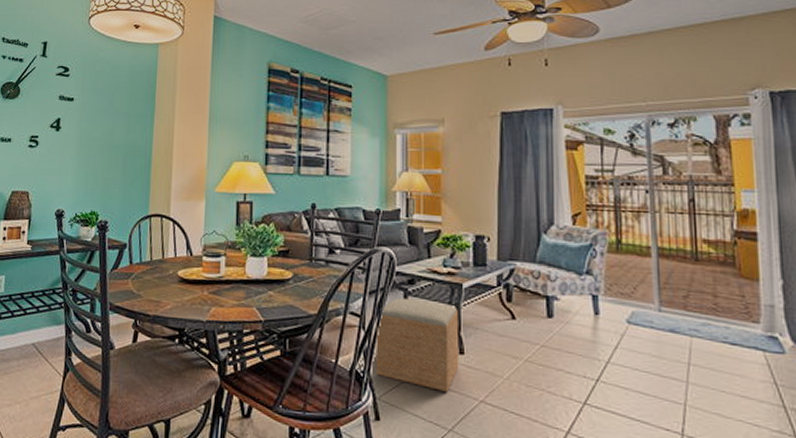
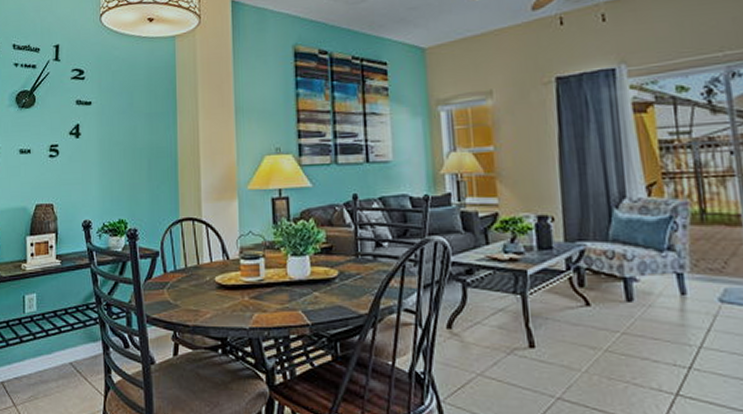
ottoman: present [375,298,459,393] -> none [434,290,531,391]

